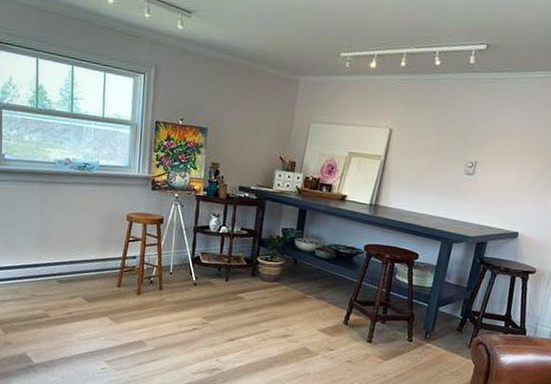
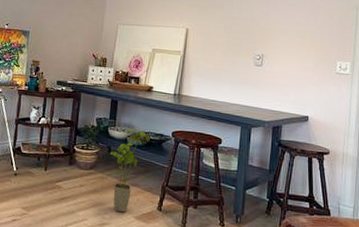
house plant: none [296,240,340,326] -> present [110,128,150,213]

